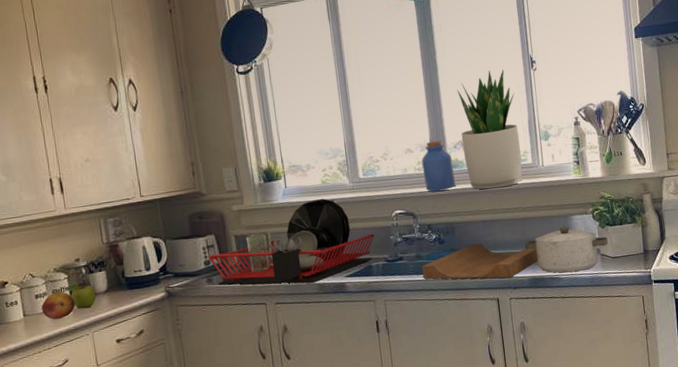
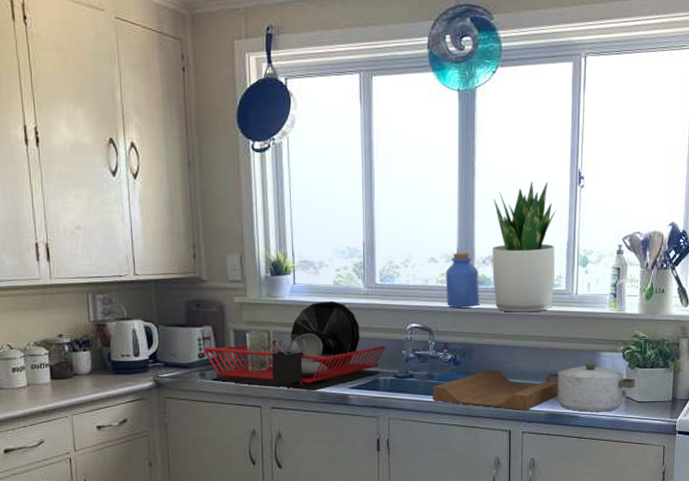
fruit: present [41,291,75,320] -> none [18,367,55,397]
fruit: present [66,282,96,309] -> none [47,360,79,389]

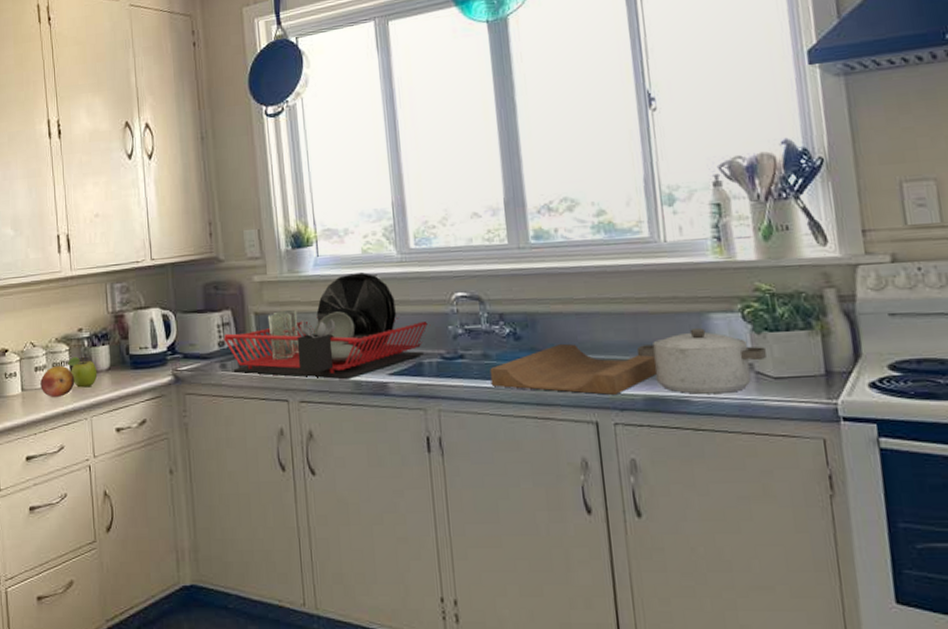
fruit: none [18,367,55,397] -> present [40,365,75,398]
fruit: none [47,360,79,389] -> present [67,356,98,388]
jar: present [445,252,480,309] -> none [492,202,539,271]
planter: present [492,181,556,312] -> none [542,109,635,271]

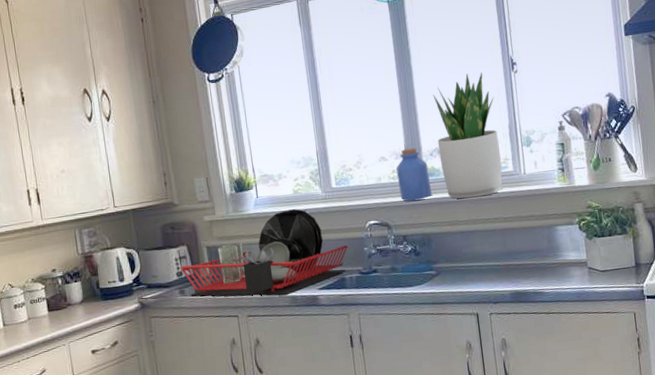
fruit: present [40,365,75,398] -> none [20,301,52,330]
fruit: present [67,356,98,388] -> none [44,292,72,320]
cutting board: present [490,343,657,395] -> none [397,255,520,293]
jar: none [492,202,539,271] -> present [396,147,433,202]
planter: none [542,109,635,271] -> present [433,72,503,199]
cooking pot: present [636,328,767,394] -> none [505,238,596,287]

